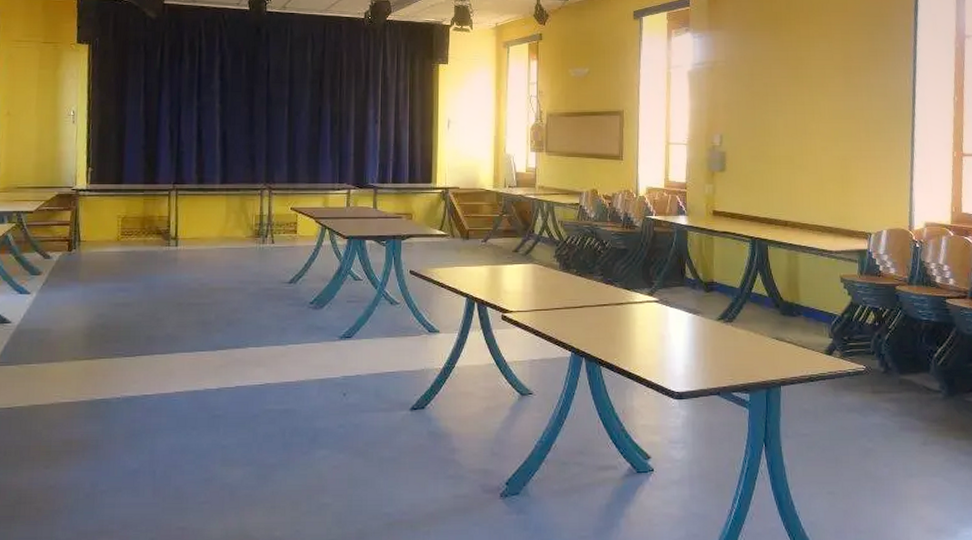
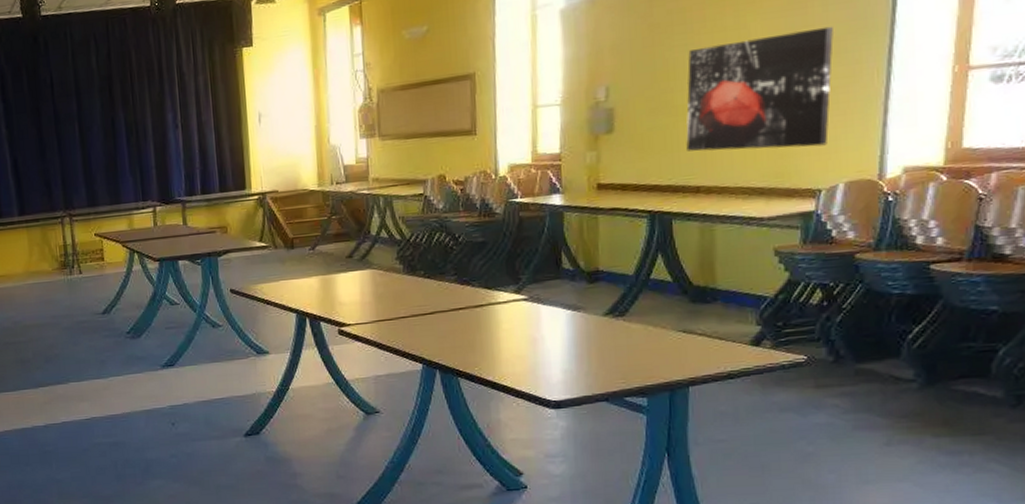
wall art: none [777,112,876,200] -> present [686,26,833,152]

